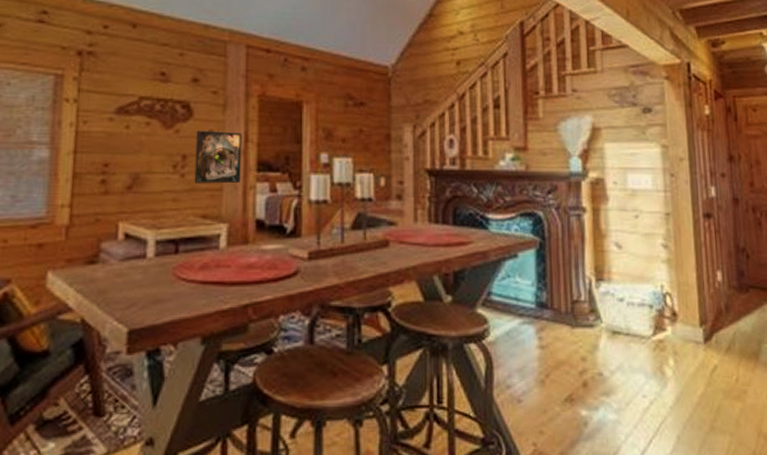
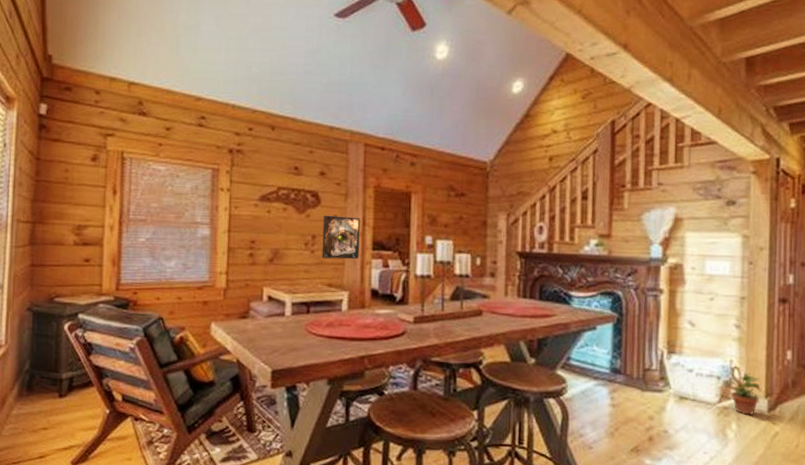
potted plant: none [654,299,696,348] -> present [721,372,762,415]

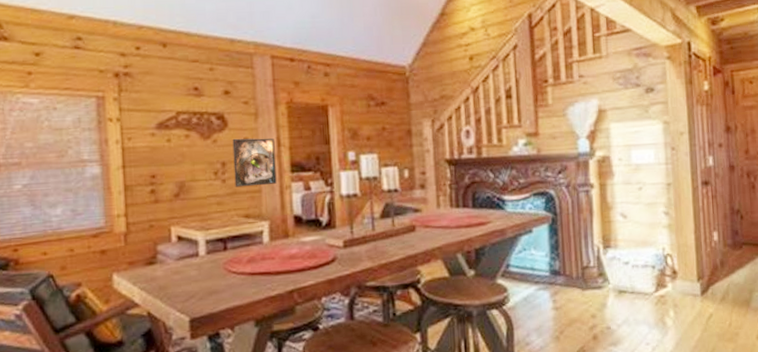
potted plant: present [721,372,762,415] -> none [656,258,694,301]

